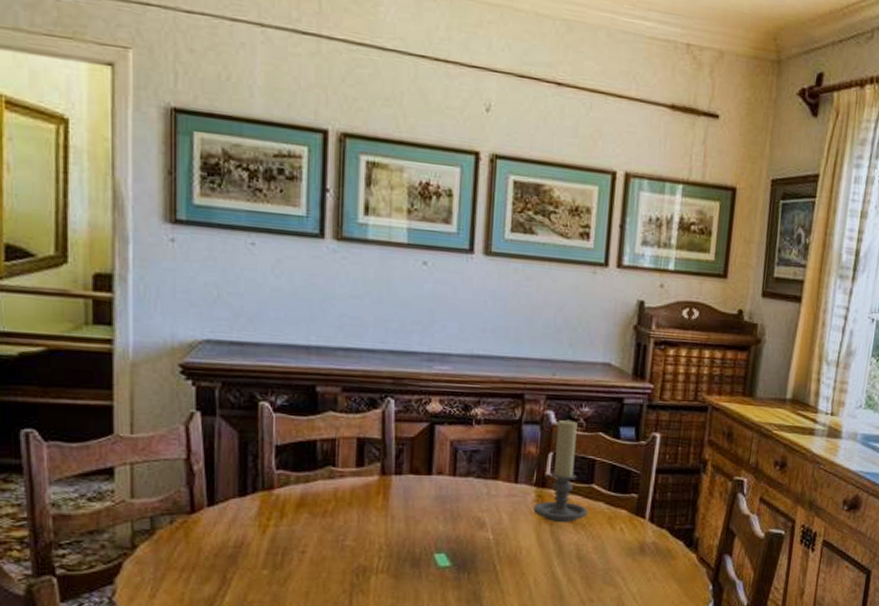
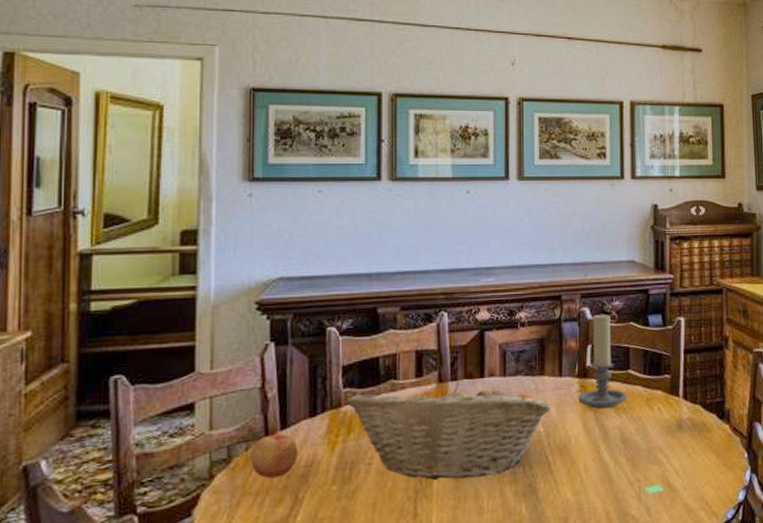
apple: none [175,506,227,556] -> present [250,430,299,479]
fruit basket: none [279,476,504,578] -> present [346,381,552,480]

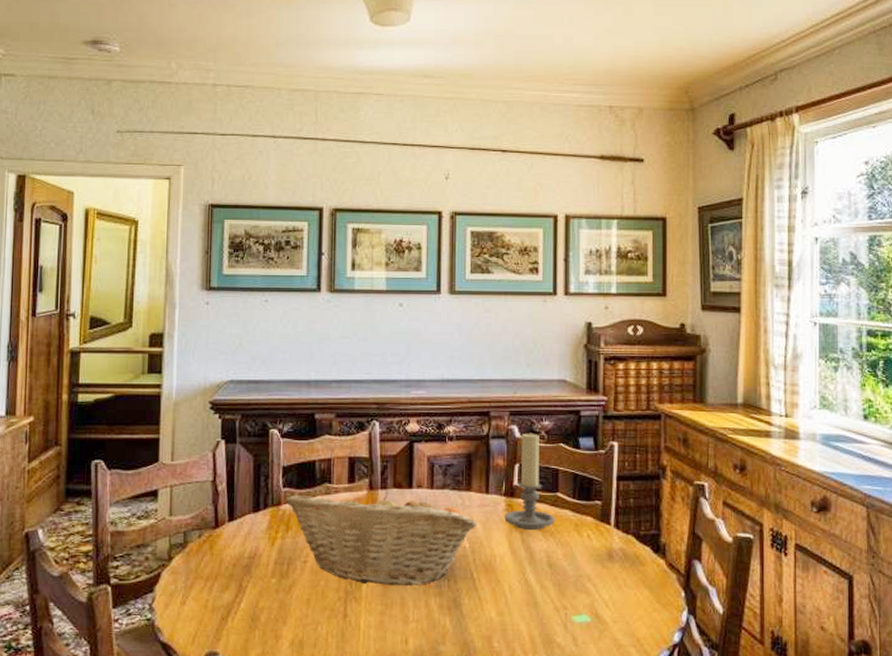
apple: present [250,430,299,479] -> none [202,522,243,566]

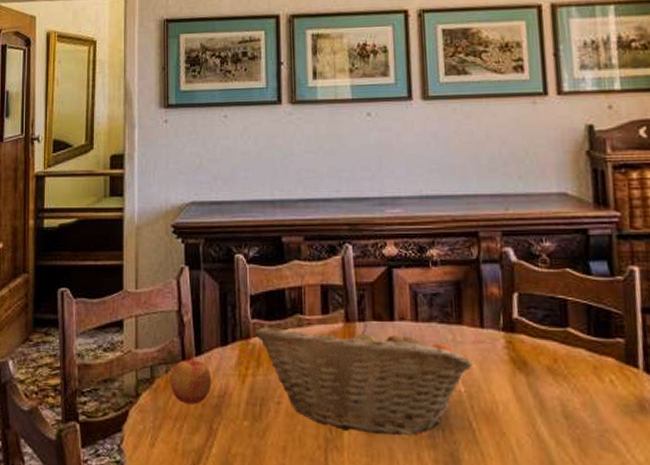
apple: none [202,522,243,566] -> present [170,356,212,405]
candle holder: present [504,433,556,531] -> none [505,256,569,374]

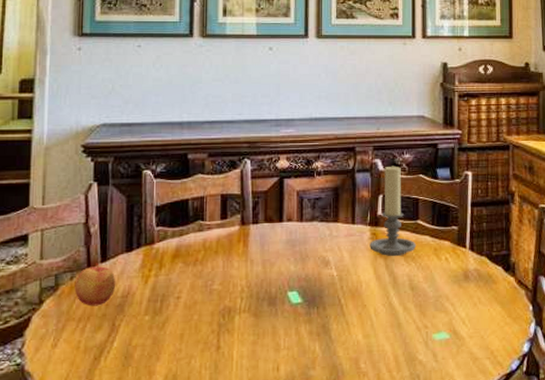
fruit basket: present [254,323,473,435] -> none [158,225,345,316]
candle holder: none [505,256,569,374] -> present [370,166,417,257]

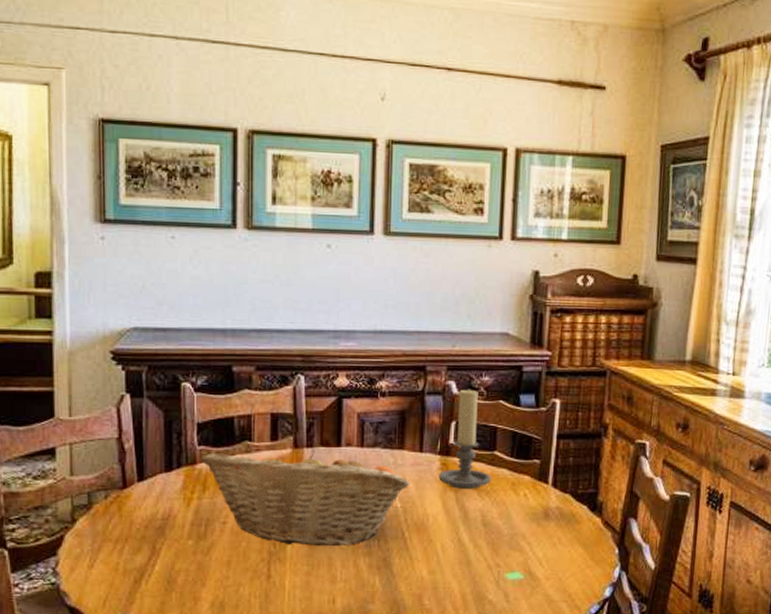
apple: present [74,263,116,306] -> none [109,482,155,528]
fruit basket: none [158,225,345,316] -> present [201,448,410,546]

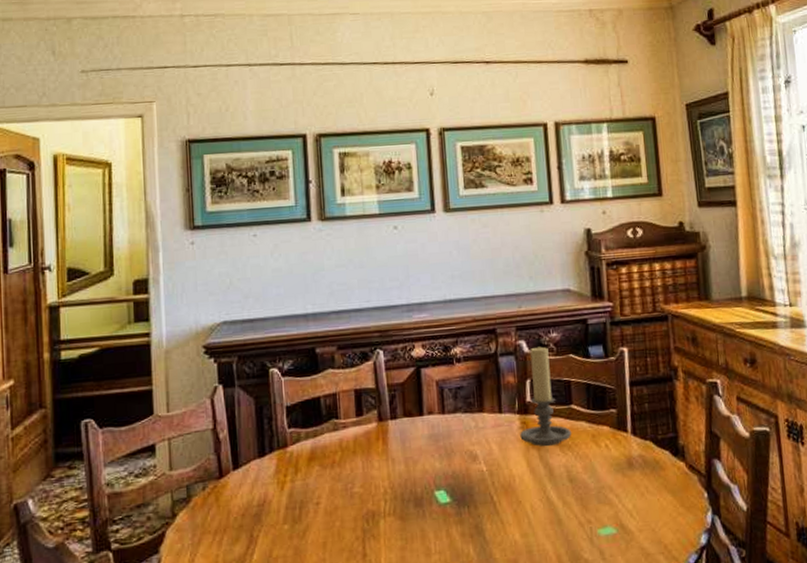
fruit basket: present [201,448,410,546] -> none [291,420,493,520]

